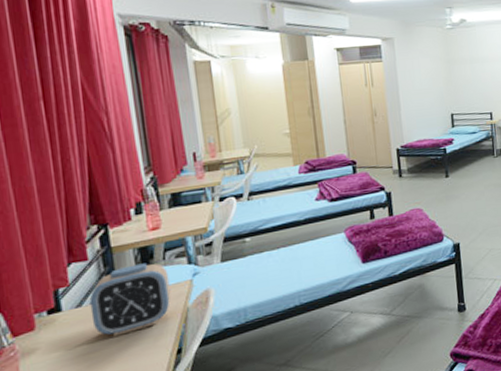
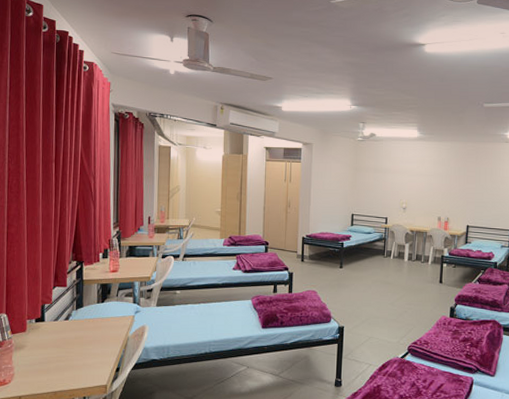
alarm clock: present [89,263,171,337] -> none [63,296,119,348]

